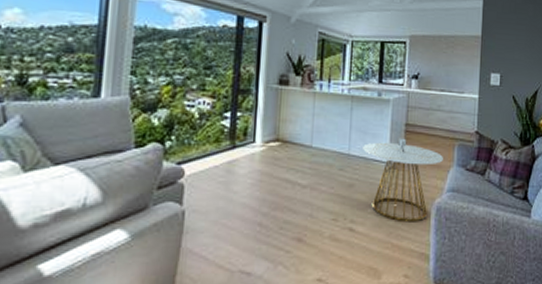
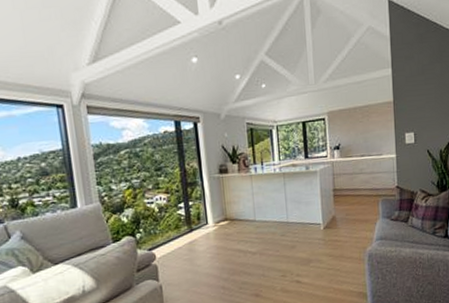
side table: present [363,138,443,223] -> none [299,202,370,270]

